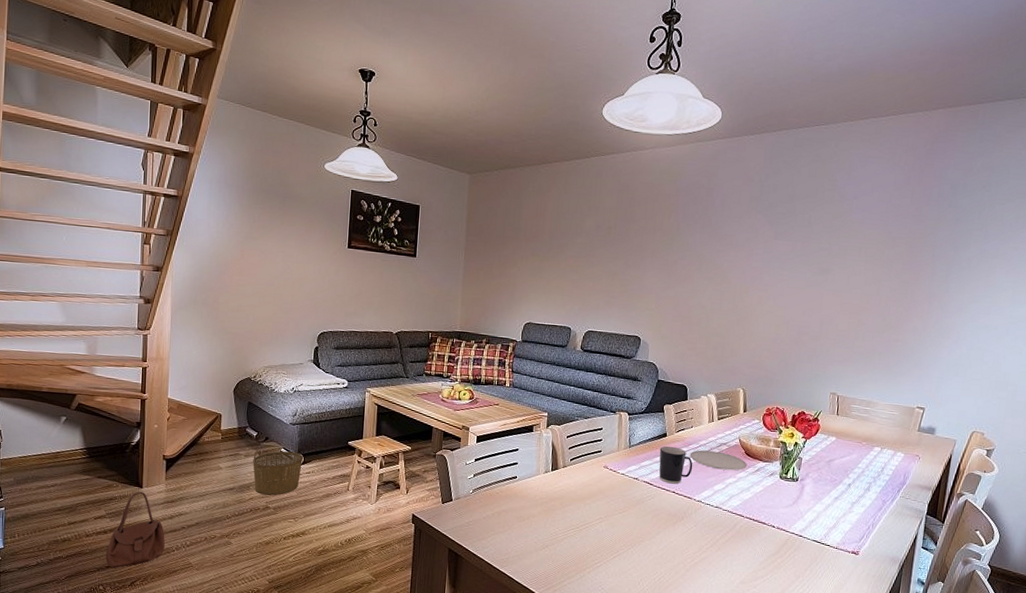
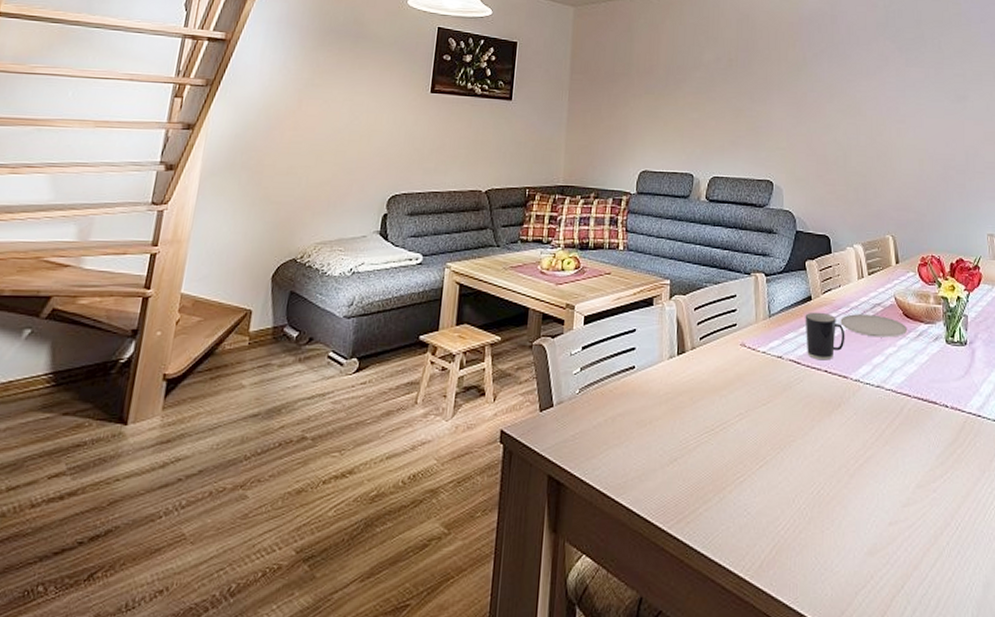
handbag: present [106,491,165,568] -> none [55,430,151,554]
basket: present [253,451,304,496] -> none [288,355,359,420]

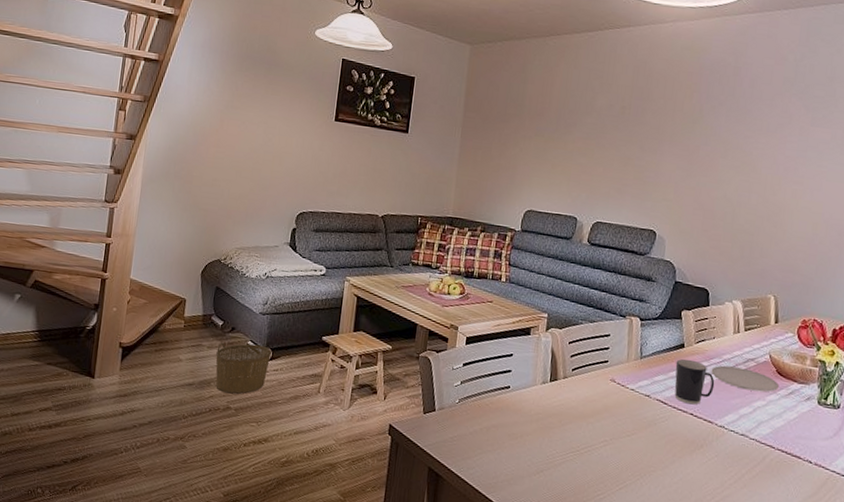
basket: none [288,355,359,420] -> present [215,342,272,394]

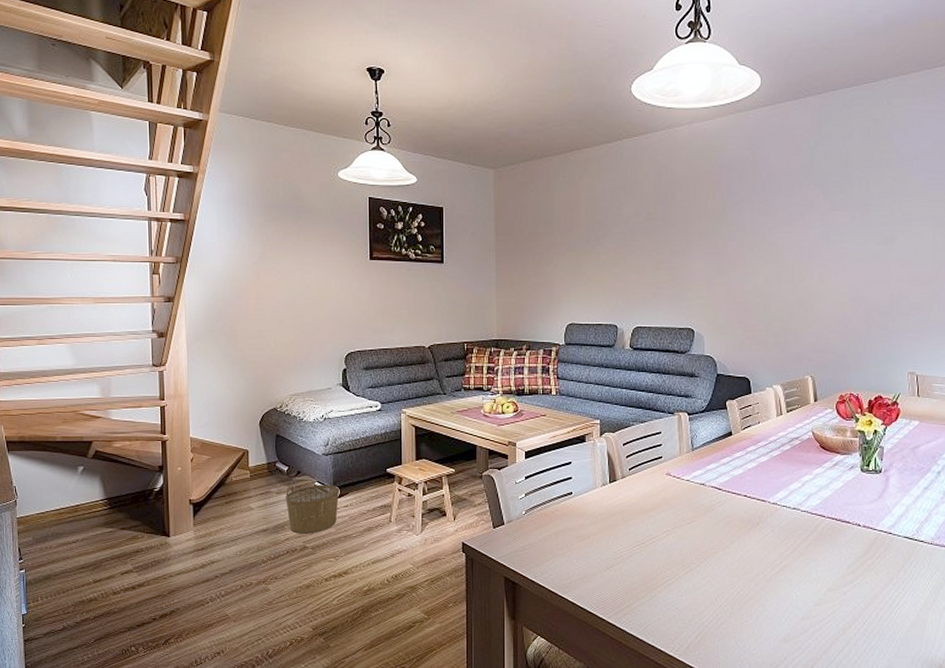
mug: present [674,359,715,405] -> none [725,445,764,487]
plate: present [711,365,780,393] -> none [759,447,824,467]

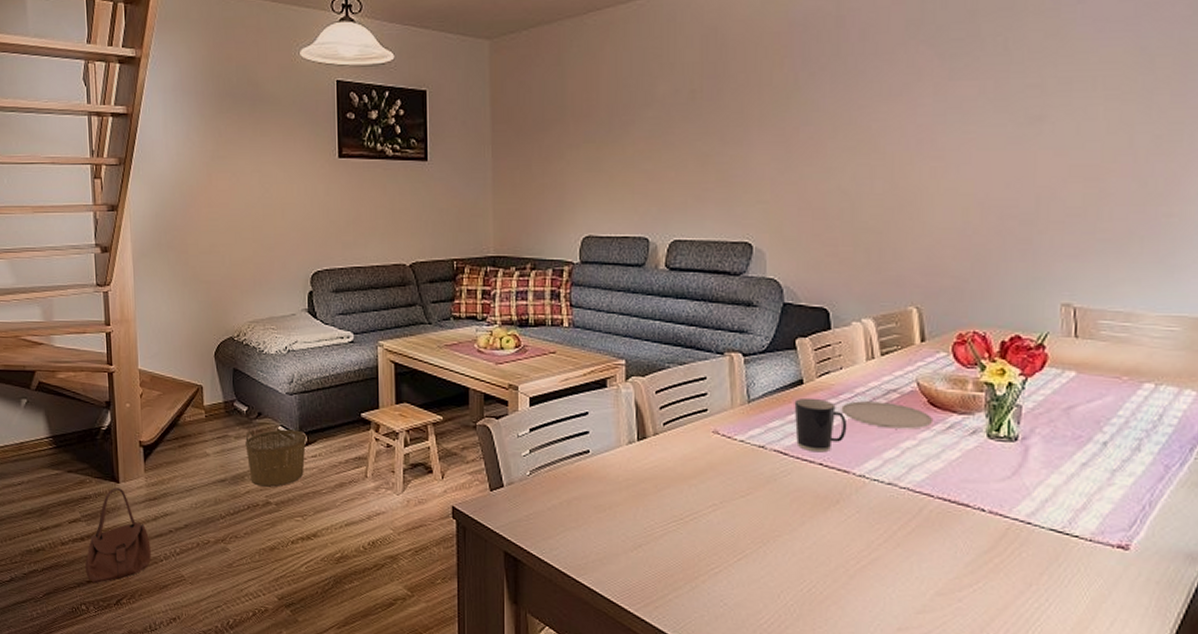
handbag: none [136,541,198,626] -> present [85,487,151,583]
mug: none [725,445,764,487] -> present [794,397,848,453]
plate: none [759,447,824,467] -> present [841,401,934,430]

